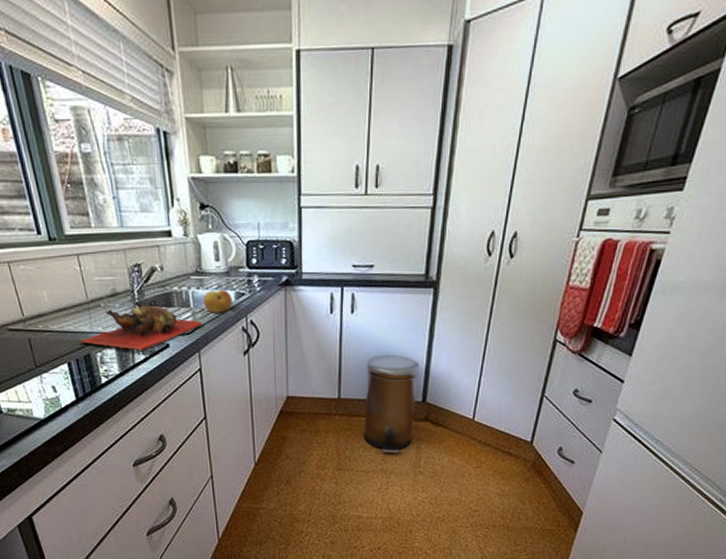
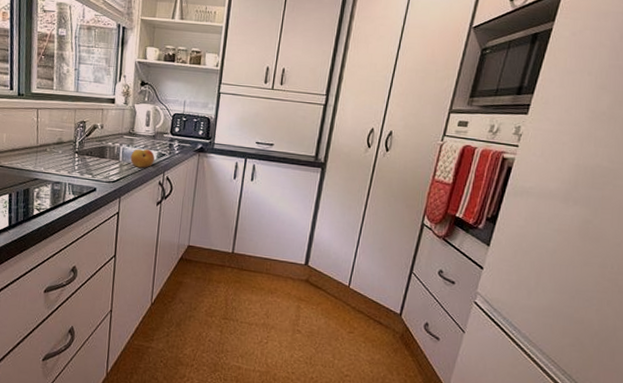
cutting board: present [79,302,202,352] -> none [22,151,127,192]
pedal bin: present [364,354,420,453] -> none [250,218,305,310]

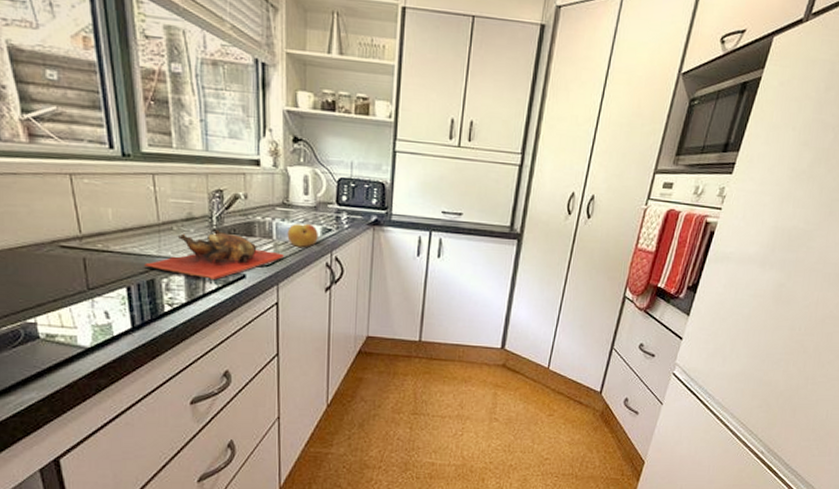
cutting board: none [22,151,127,192] -> present [143,229,284,281]

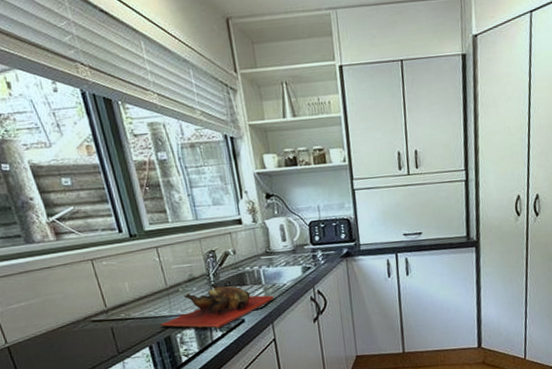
fruit: present [287,223,318,249] -> none [273,265,300,289]

